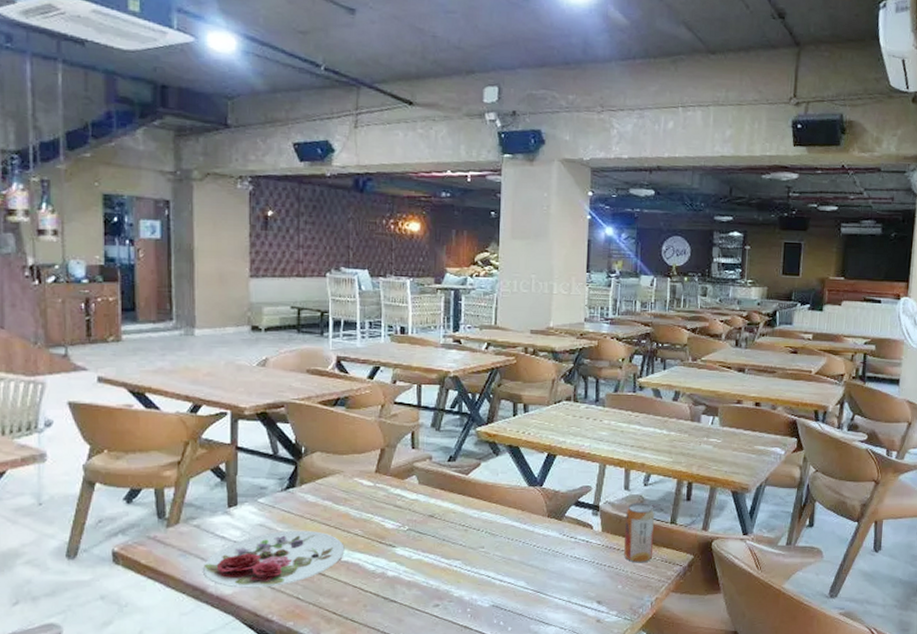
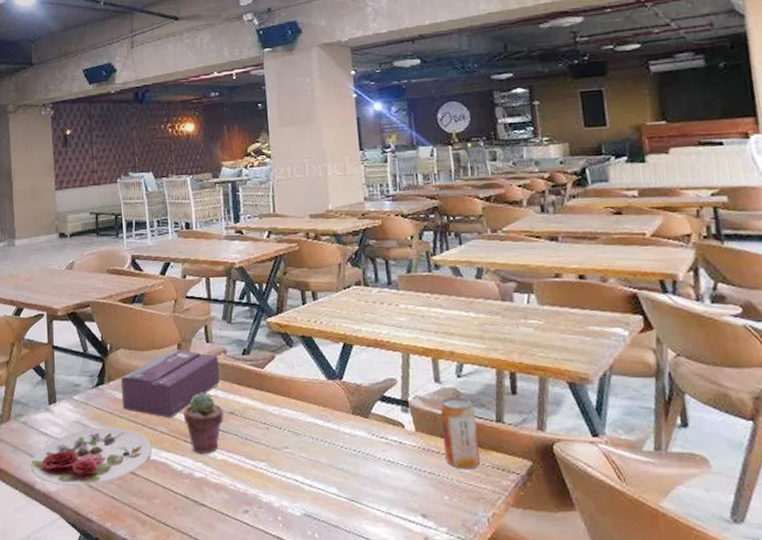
tissue box: none [314,453,423,521] -> present [120,348,220,418]
potted succulent: none [381,496,423,555] -> present [184,392,224,454]

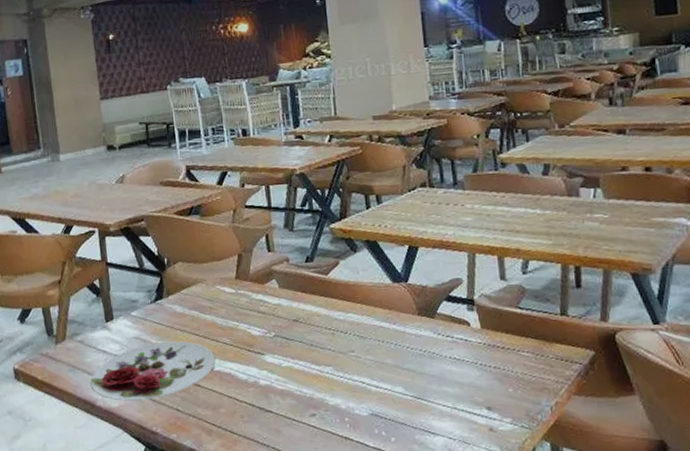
tissue box: present [120,348,220,418] -> none [180,259,283,329]
potted succulent: present [184,392,224,454] -> none [246,301,288,363]
beverage can: present [440,397,480,470] -> none [506,293,544,362]

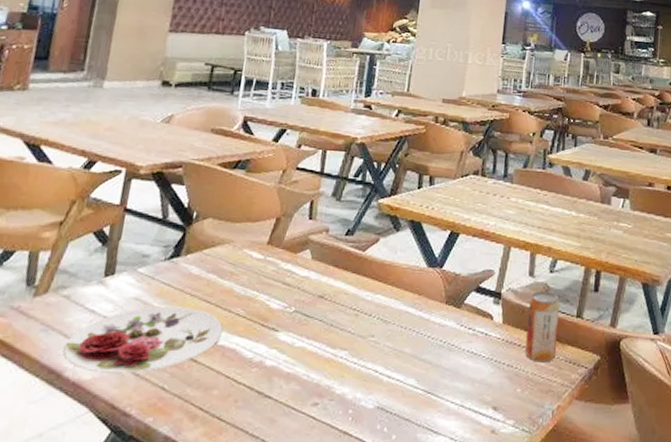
beverage can: none [506,293,544,362] -> present [525,291,560,363]

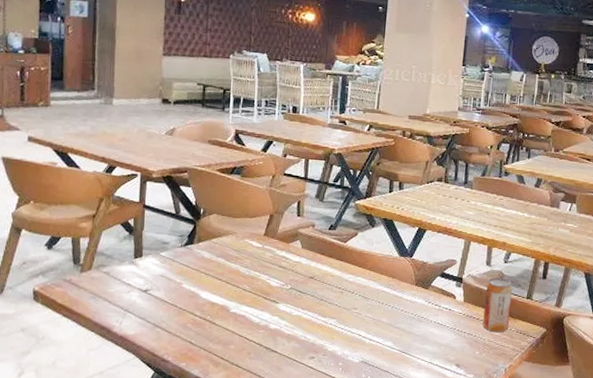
plate: present [63,306,223,374] -> none [110,282,234,331]

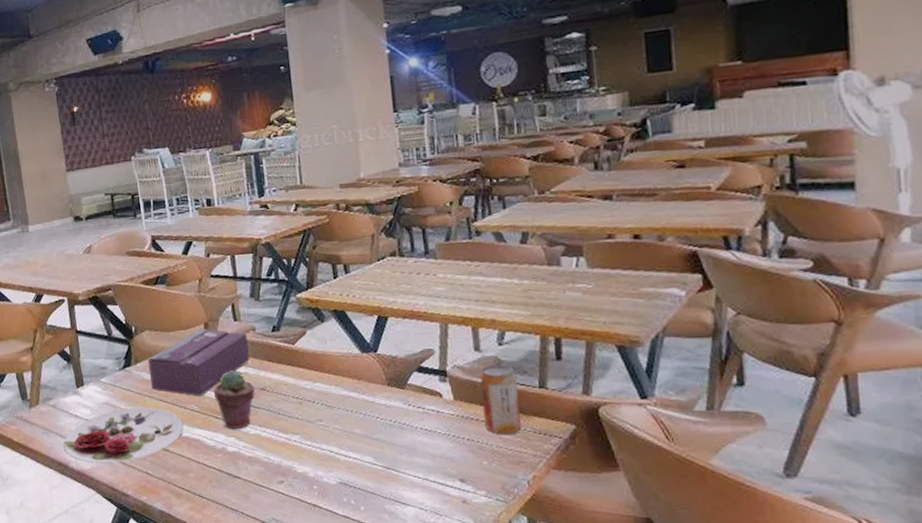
plate: none [110,282,234,331] -> present [63,407,184,463]
tissue box: none [210,218,306,278] -> present [147,328,250,396]
potted succulent: none [267,258,304,310] -> present [214,369,255,430]

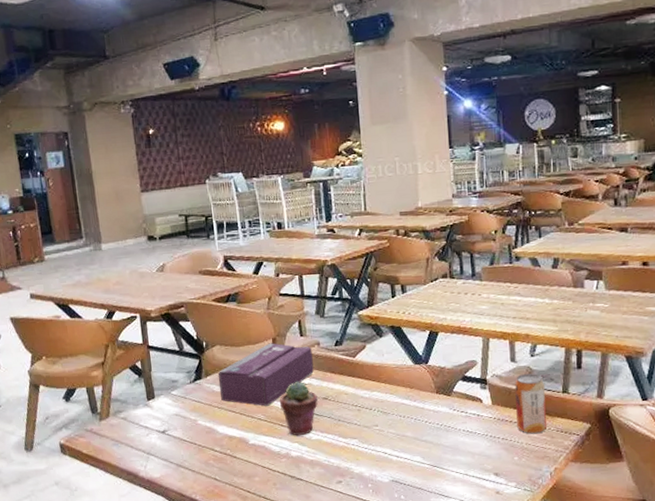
plate: present [63,407,184,463] -> none [133,417,251,472]

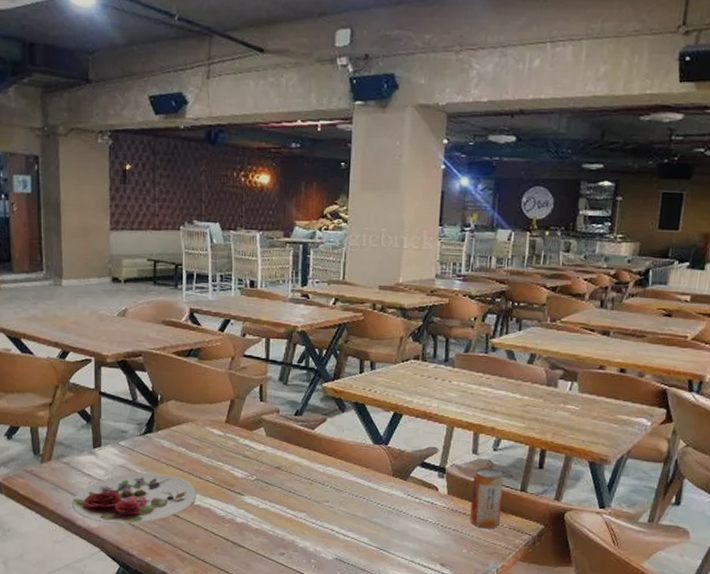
plate: none [133,417,251,472] -> present [73,472,197,524]
tissue box: present [217,343,314,406] -> none [169,404,270,469]
potted succulent: present [280,381,318,436] -> none [231,446,270,503]

